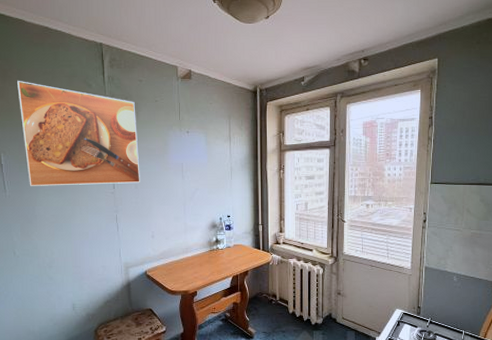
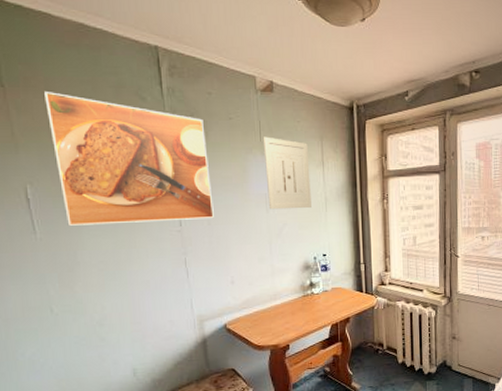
wall art: none [181,116,219,177] -> present [262,136,311,210]

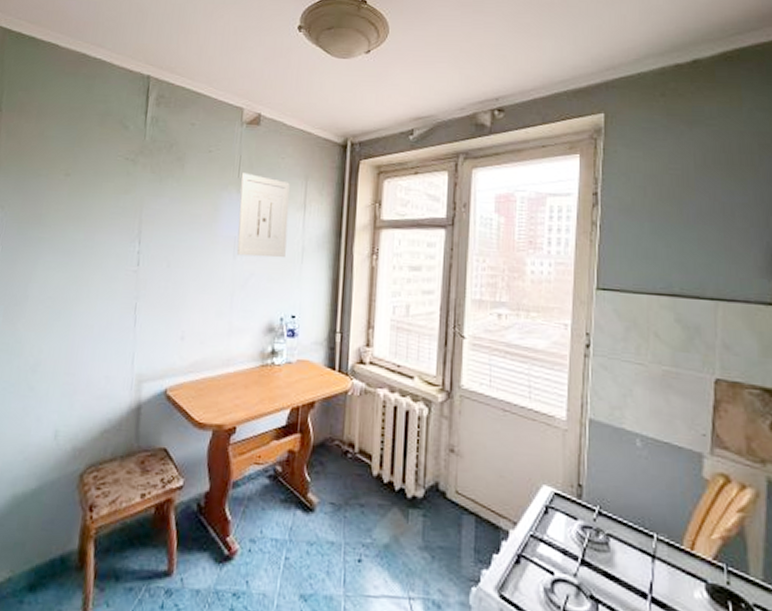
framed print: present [44,90,214,226] -> none [26,116,182,261]

